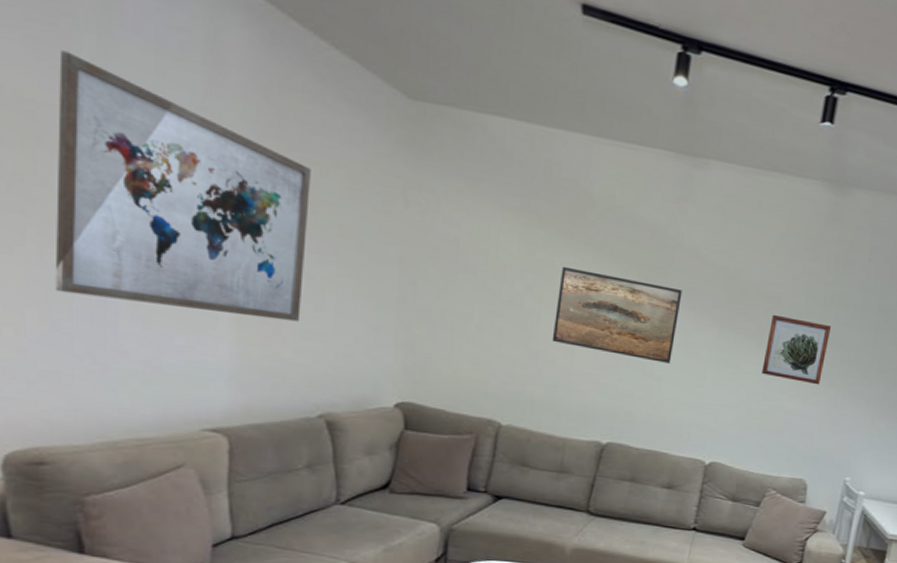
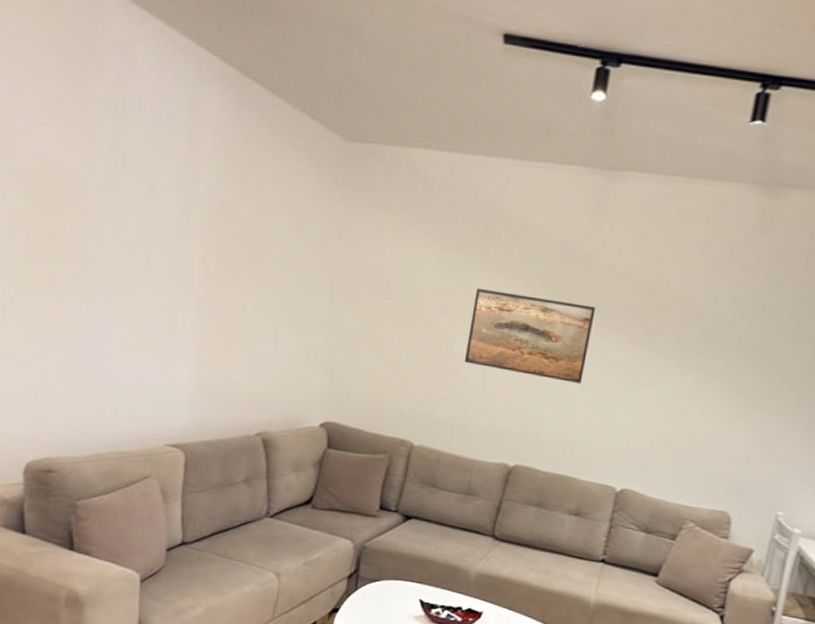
wall art: present [55,50,311,322] -> none [70,130,263,349]
wall art: present [762,314,832,385] -> none [680,329,762,407]

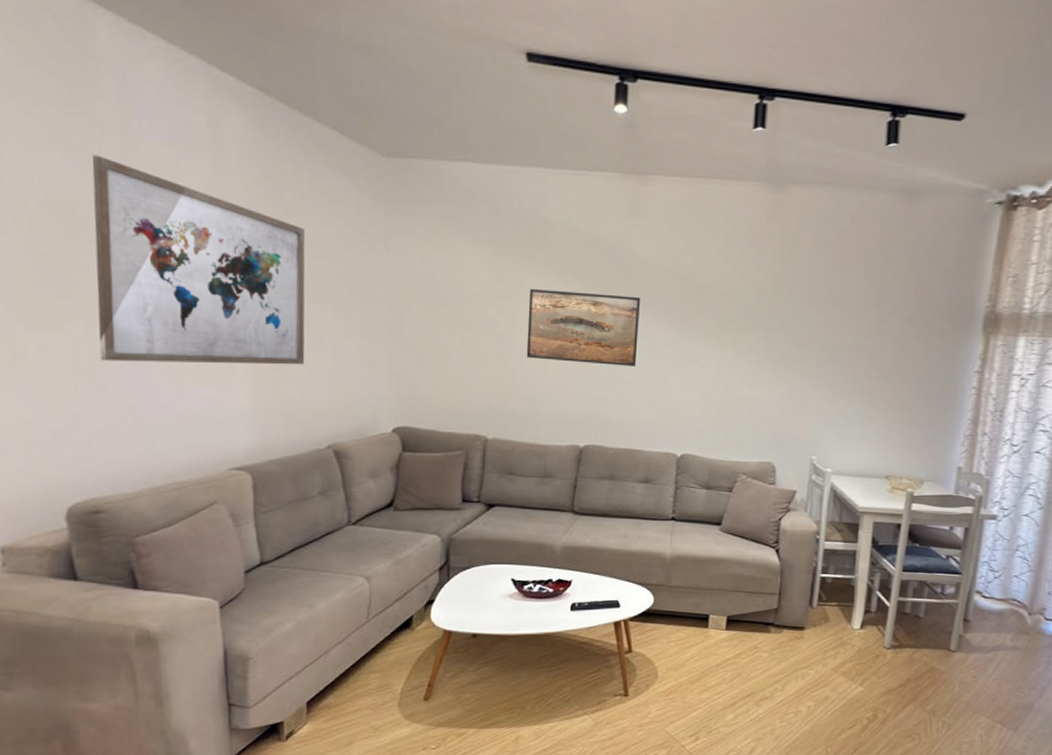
wall art: none [70,130,263,349] -> present [92,155,306,365]

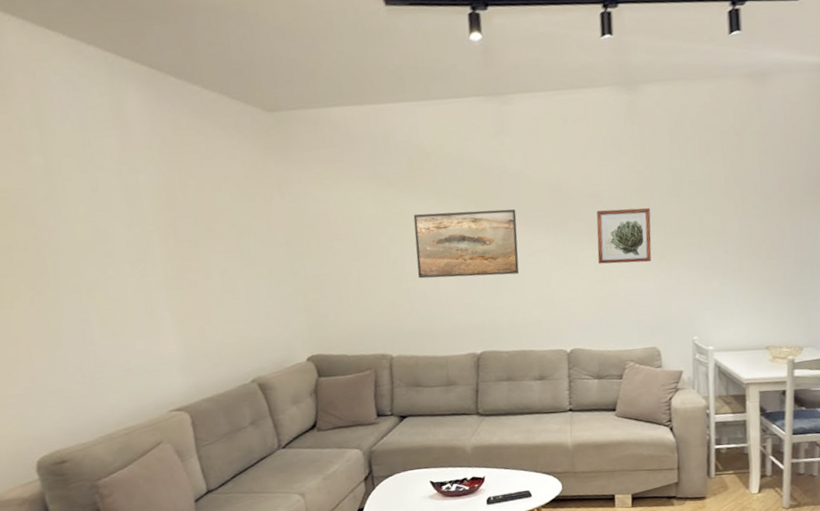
wall art: present [92,155,306,365] -> none [17,146,223,329]
wall art: none [722,310,784,372] -> present [596,208,652,264]

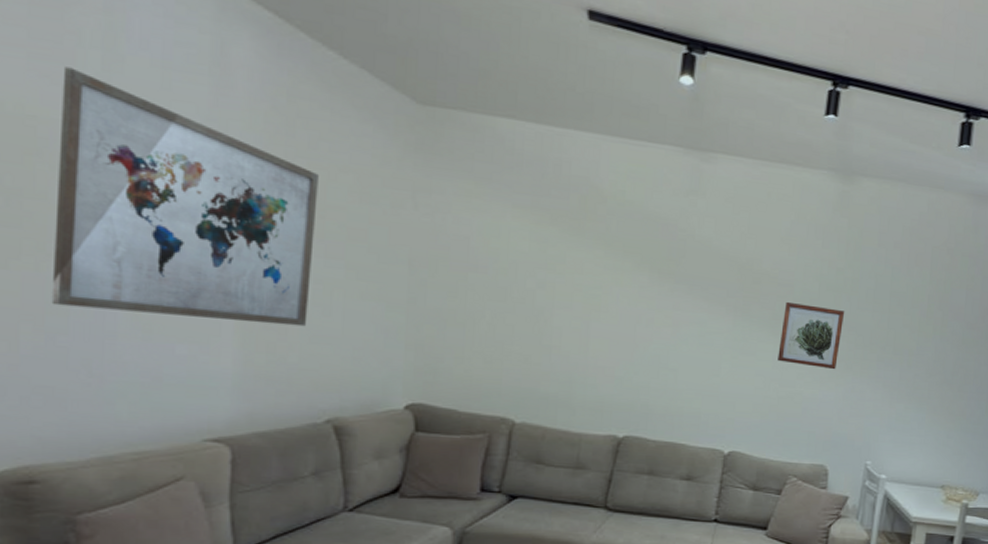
wall art: none [17,146,223,329] -> present [51,66,319,327]
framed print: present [413,209,520,279] -> none [565,261,695,354]

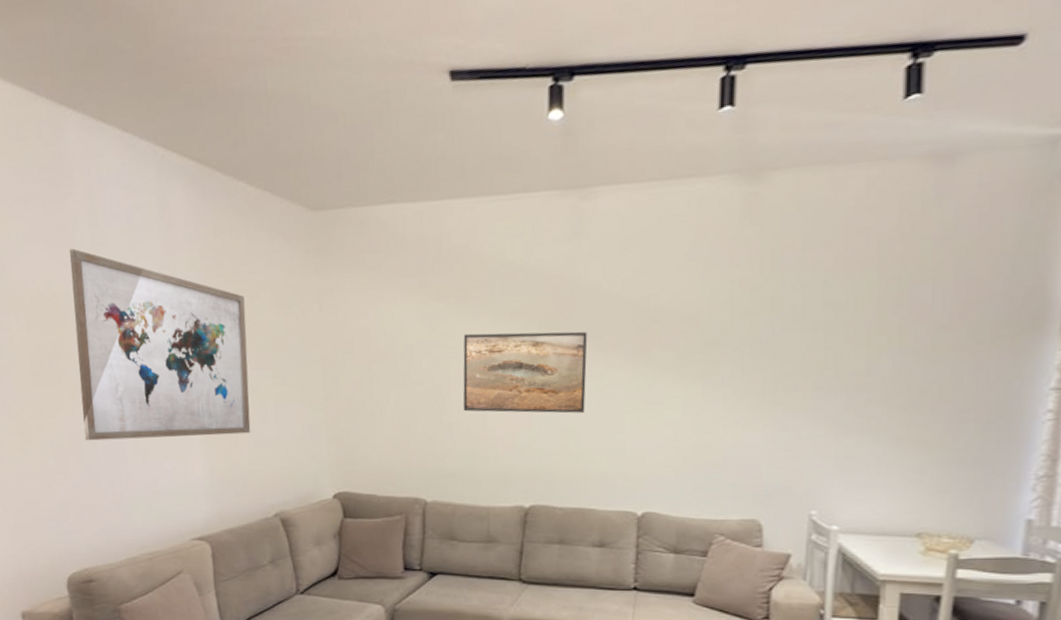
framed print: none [565,261,695,354] -> present [462,331,588,414]
wall art: present [778,301,845,370] -> none [688,335,767,408]

